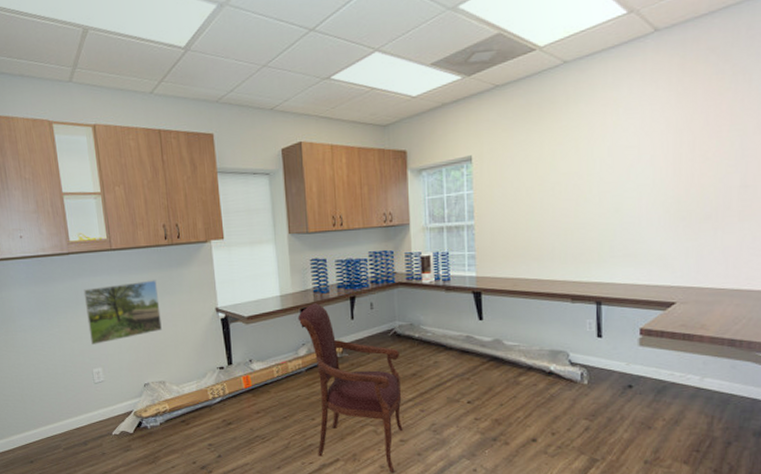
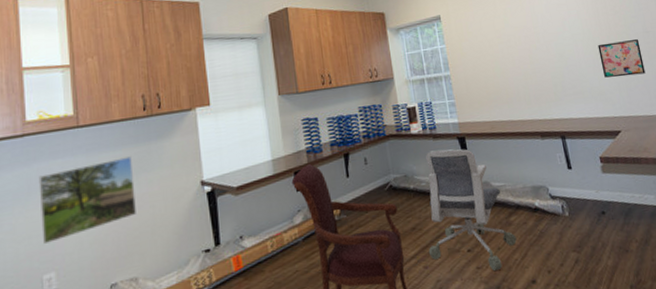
office chair: none [426,302,522,424] -> present [426,149,517,271]
wall art: none [668,194,731,241] -> present [597,38,646,78]

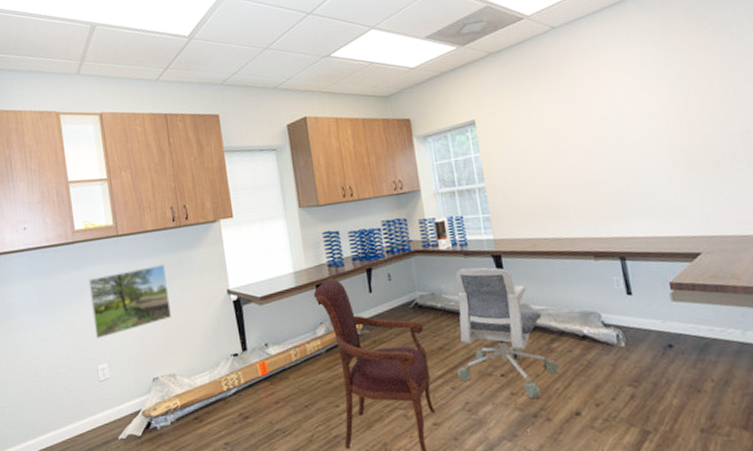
wall art: present [597,38,646,78] -> none [675,141,741,190]

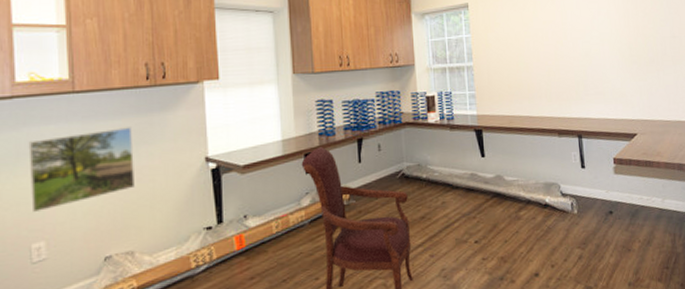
office chair: present [455,267,559,398] -> none [435,140,524,262]

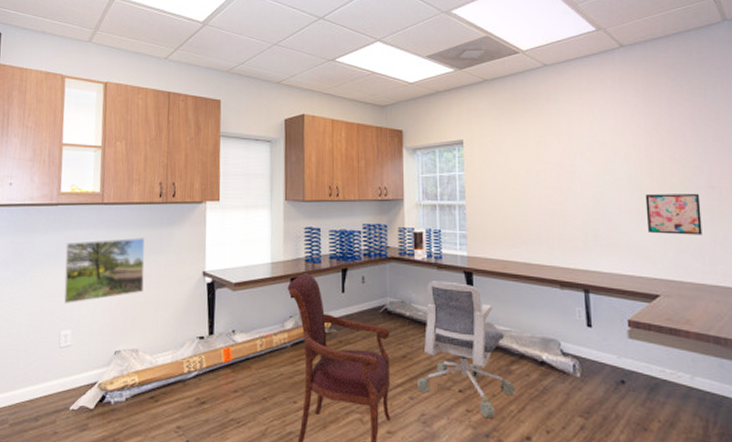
office chair: none [435,140,524,262] -> present [416,281,515,417]
wall art: none [624,42,668,80] -> present [645,193,702,235]

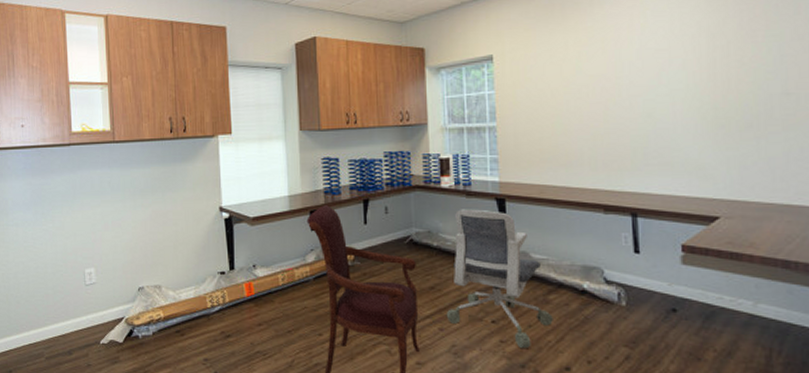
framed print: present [64,237,145,303] -> none [82,175,161,242]
wall art: present [645,193,702,235] -> none [705,101,773,150]

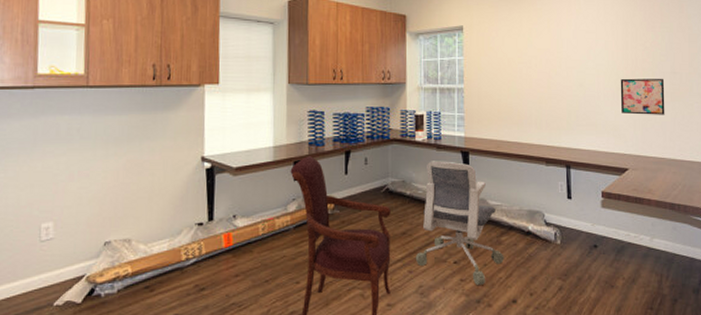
wall art: none [705,101,773,150] -> present [620,78,665,115]

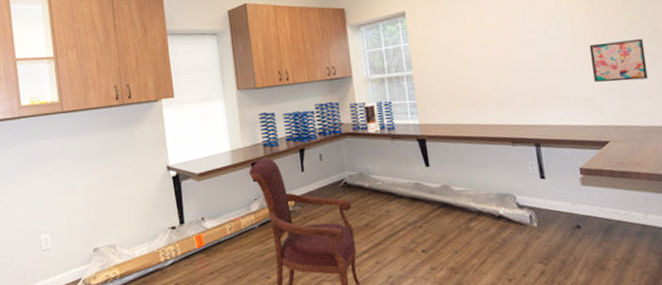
office chair: present [415,161,504,285] -> none [381,150,476,273]

